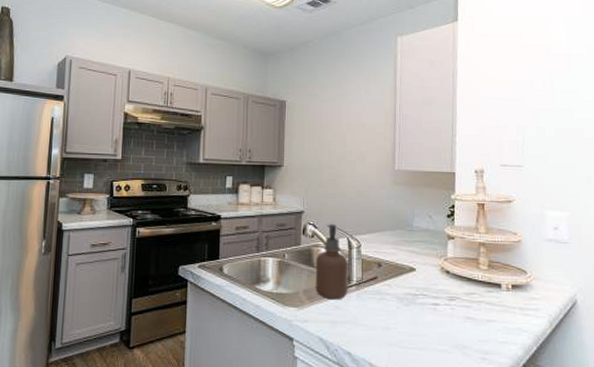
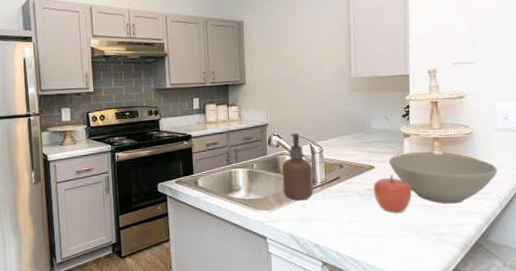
fruit: none [413,279,455,323] -> present [373,175,412,213]
bowl: none [430,257,547,318] -> present [388,153,497,204]

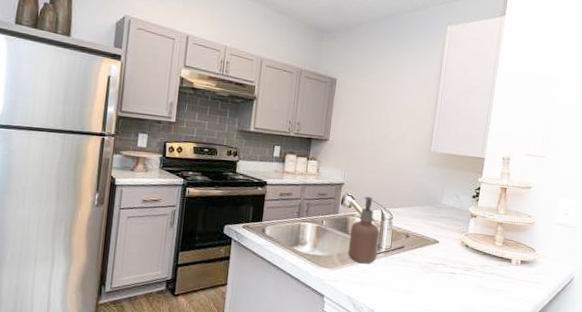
fruit: present [373,175,412,213] -> none [434,251,470,290]
bowl: present [388,153,497,204] -> none [453,233,551,289]

